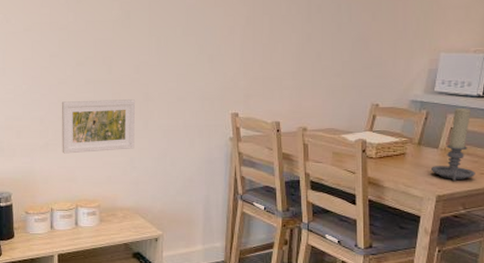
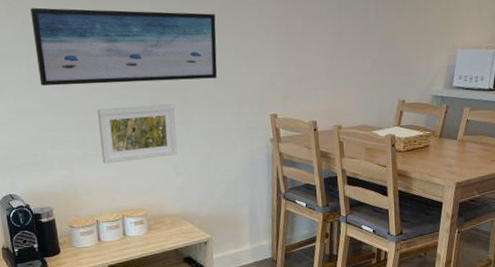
wall art: none [10,7,181,79] -> present [30,7,217,86]
candle holder: present [431,107,475,181] -> none [451,101,488,168]

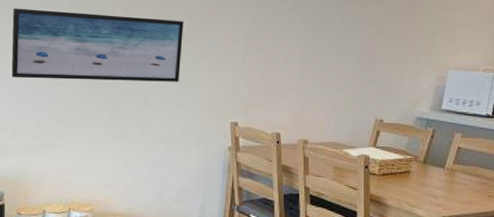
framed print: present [97,104,177,164] -> none [57,103,134,156]

